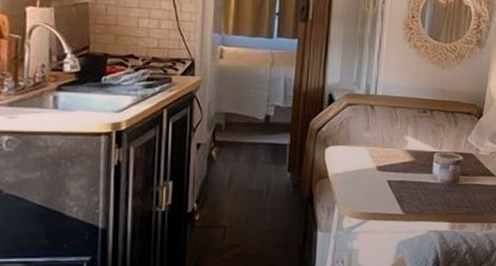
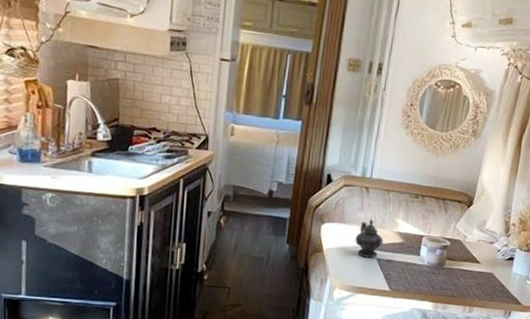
teapot: none [363,137,393,180] -> present [355,218,384,258]

